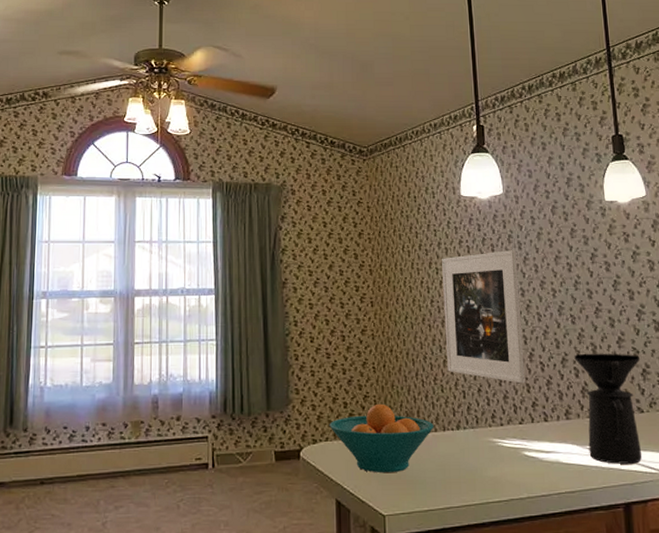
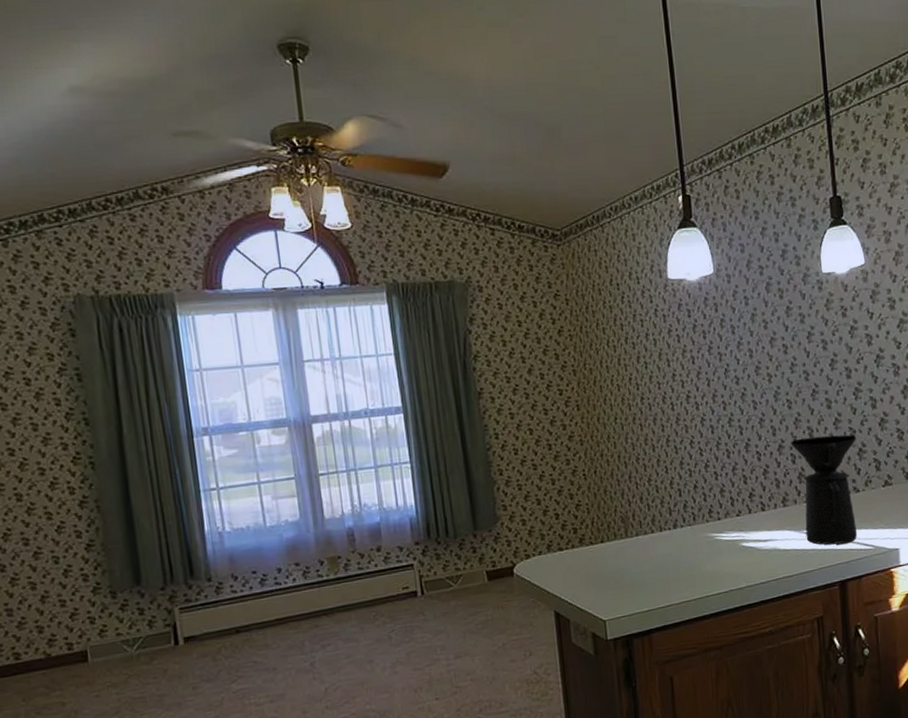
fruit bowl: present [329,403,434,472] -> none [541,510,651,581]
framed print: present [442,249,525,384] -> none [650,334,742,476]

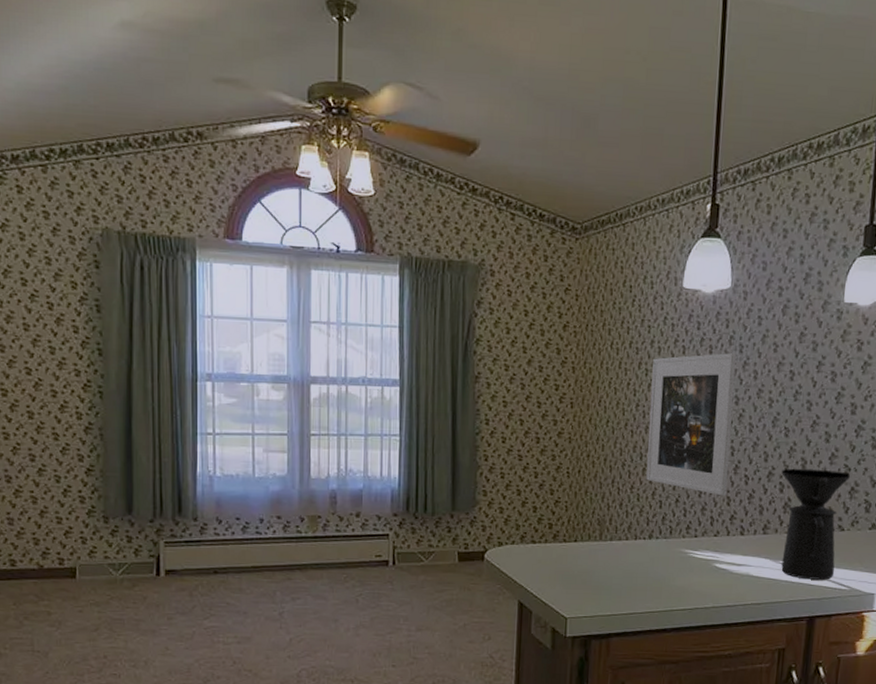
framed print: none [650,334,742,476] -> present [646,352,736,496]

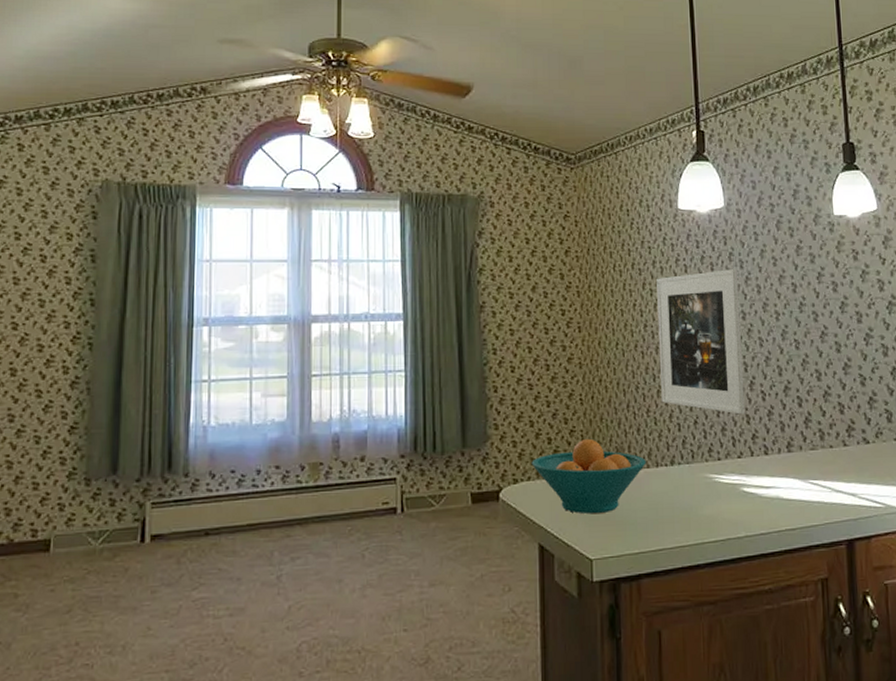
fruit bowl: none [516,509,626,577] -> present [531,438,646,513]
coffee maker: present [781,468,850,580] -> none [797,380,867,499]

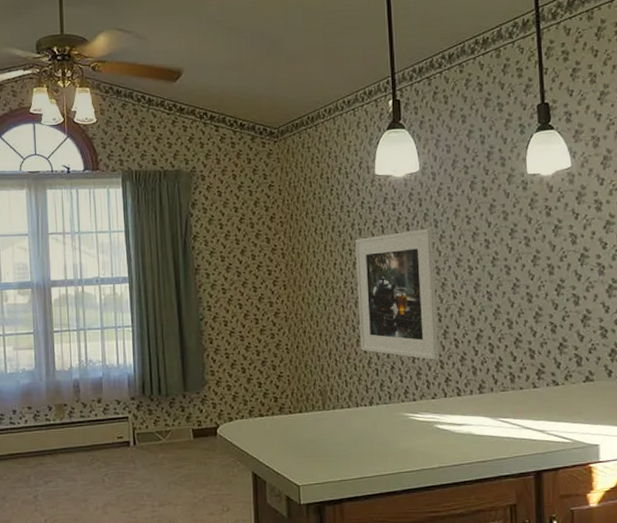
fruit bowl: present [531,438,646,513] -> none [244,382,347,447]

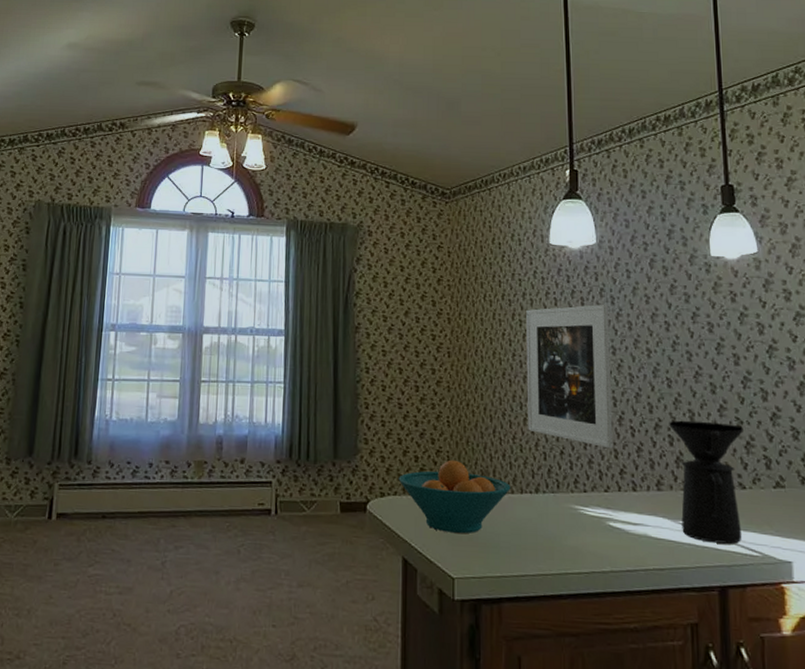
fruit bowl: none [244,382,347,447] -> present [398,459,511,533]
coffee maker: none [489,328,557,435] -> present [669,420,743,544]

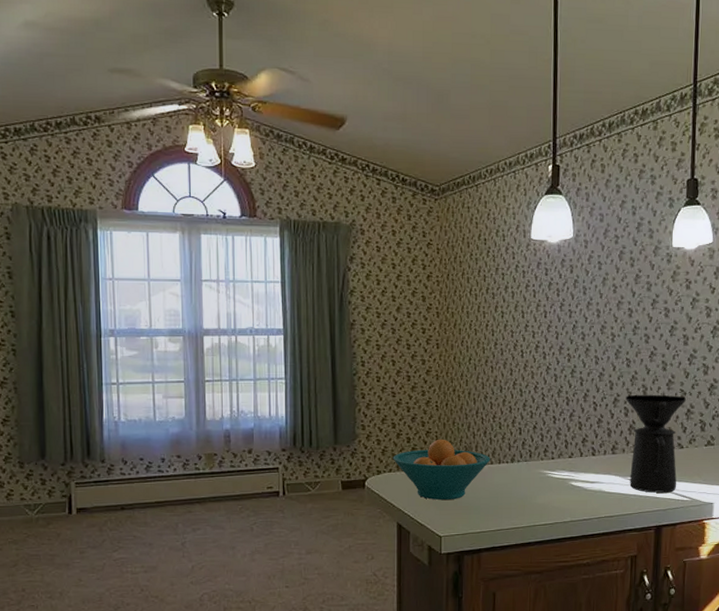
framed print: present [526,304,613,449] -> none [506,294,581,422]

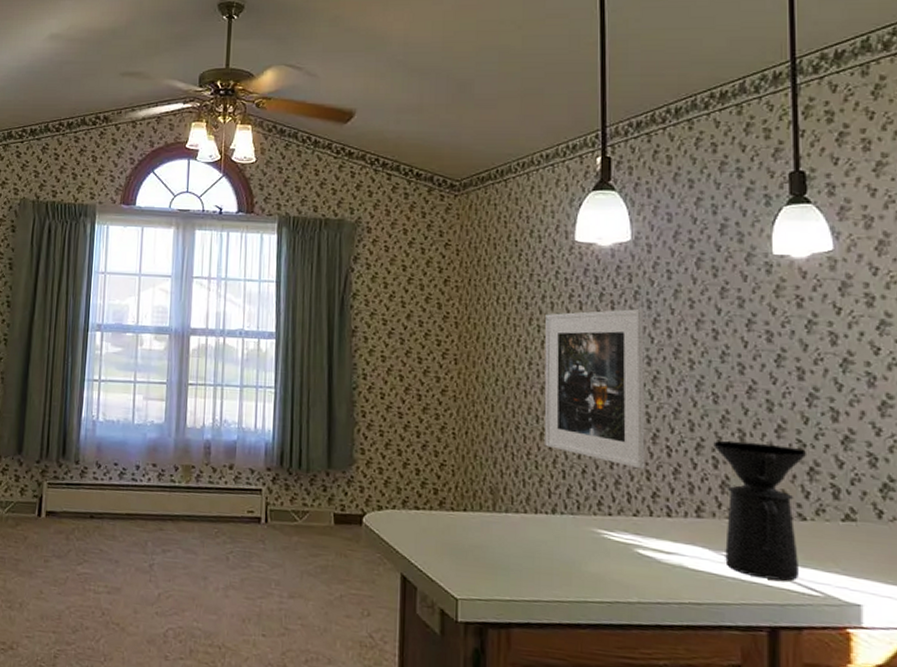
fruit bowl: present [393,439,490,500] -> none [397,474,524,553]
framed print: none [506,294,581,422] -> present [544,308,645,469]

